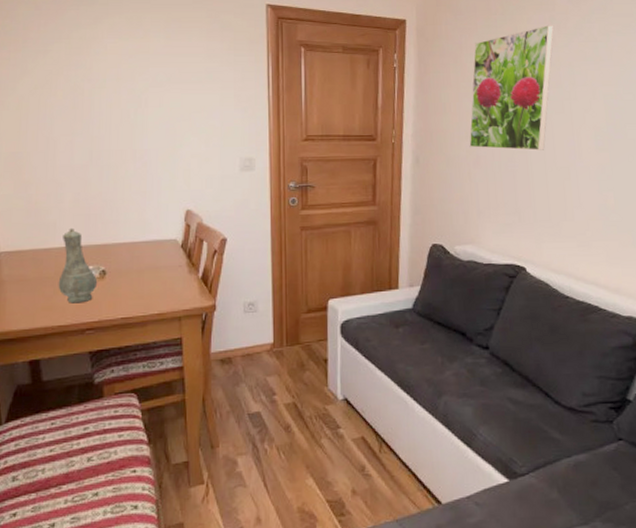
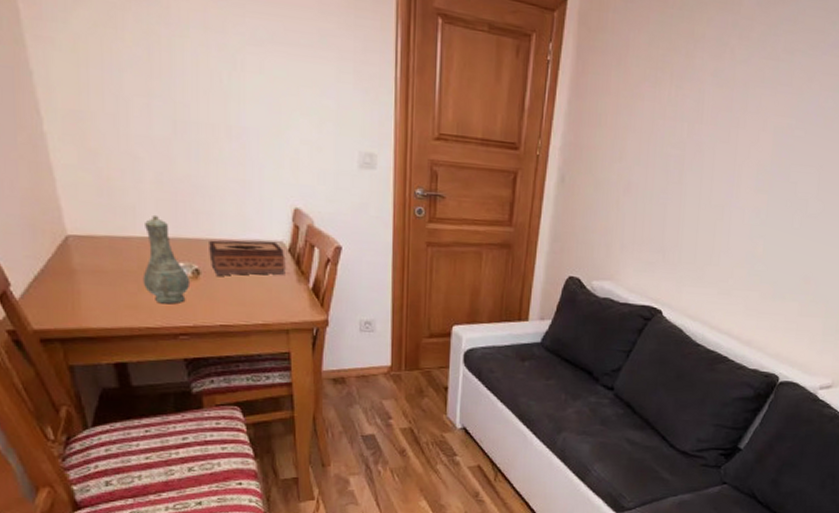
tissue box: none [114,240,179,274] -> present [209,240,286,276]
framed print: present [469,25,554,151] -> none [621,31,736,184]

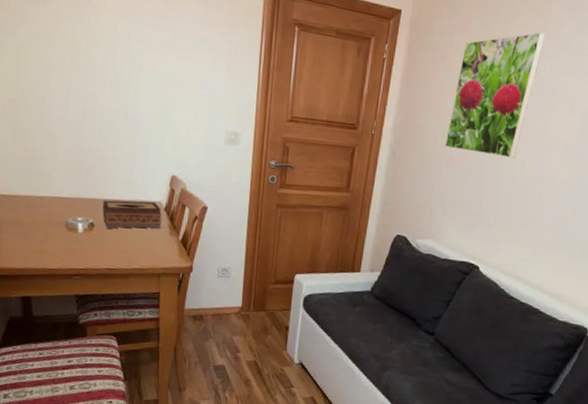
vase: present [142,214,191,305] -> none [49,179,86,251]
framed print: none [621,31,736,184] -> present [444,32,546,158]

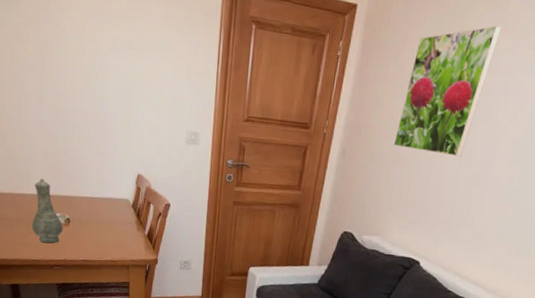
vase: none [49,179,86,251] -> present [32,178,64,244]
tissue box: present [102,200,162,230] -> none [77,197,130,225]

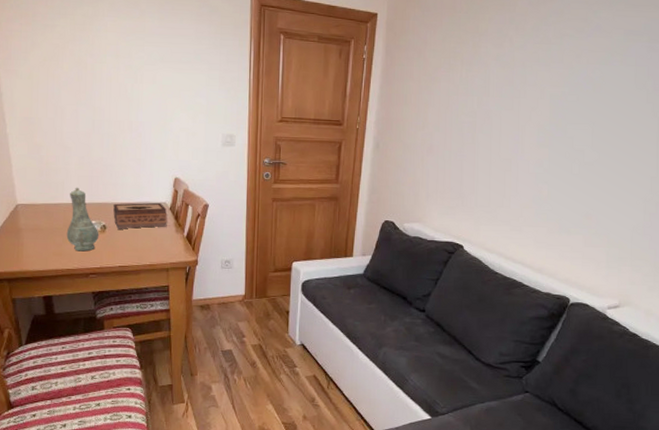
tissue box: none [77,197,130,225] -> present [113,202,168,229]
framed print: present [393,25,503,157] -> none [425,26,513,143]

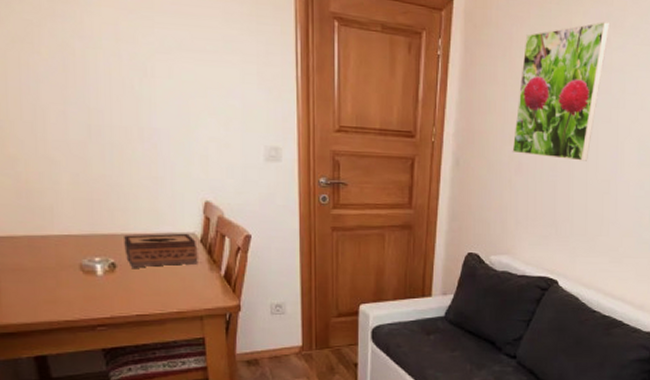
vase: present [66,187,99,252] -> none [61,213,107,298]
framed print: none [425,26,513,143] -> present [512,21,611,161]

